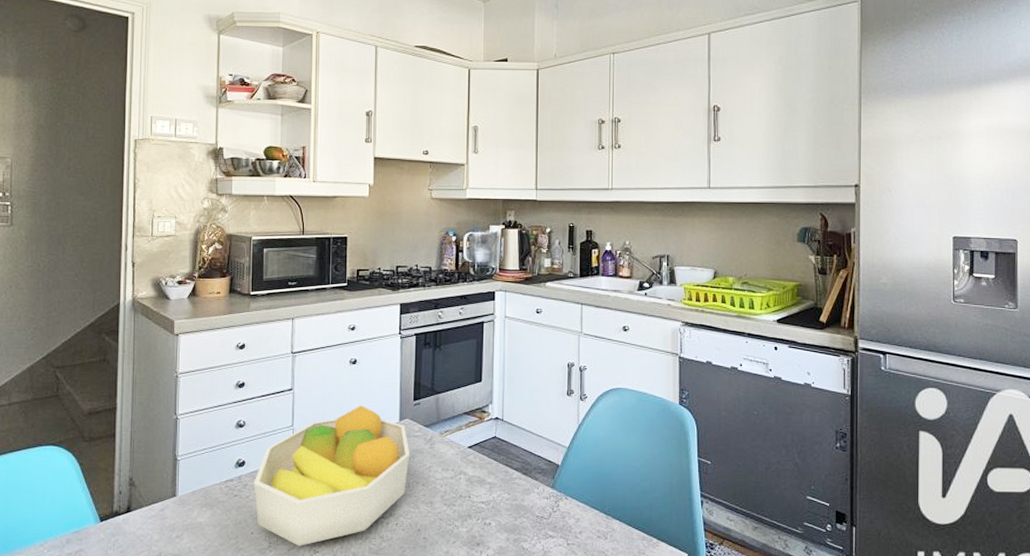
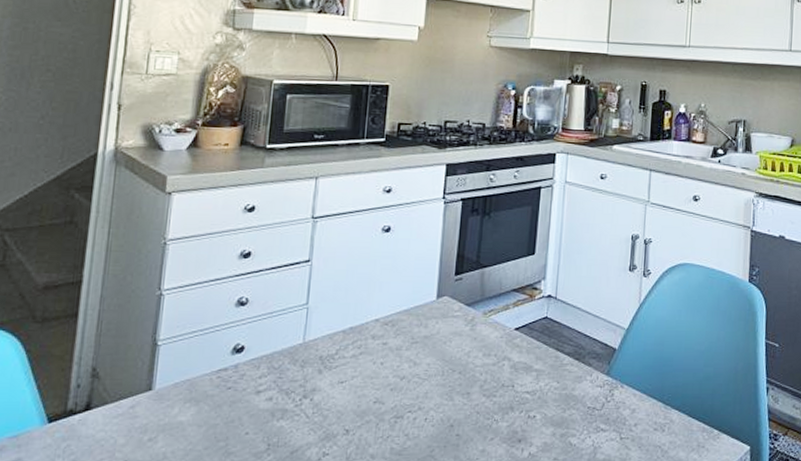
fruit bowl: present [253,405,410,546] -> none [253,280,447,448]

